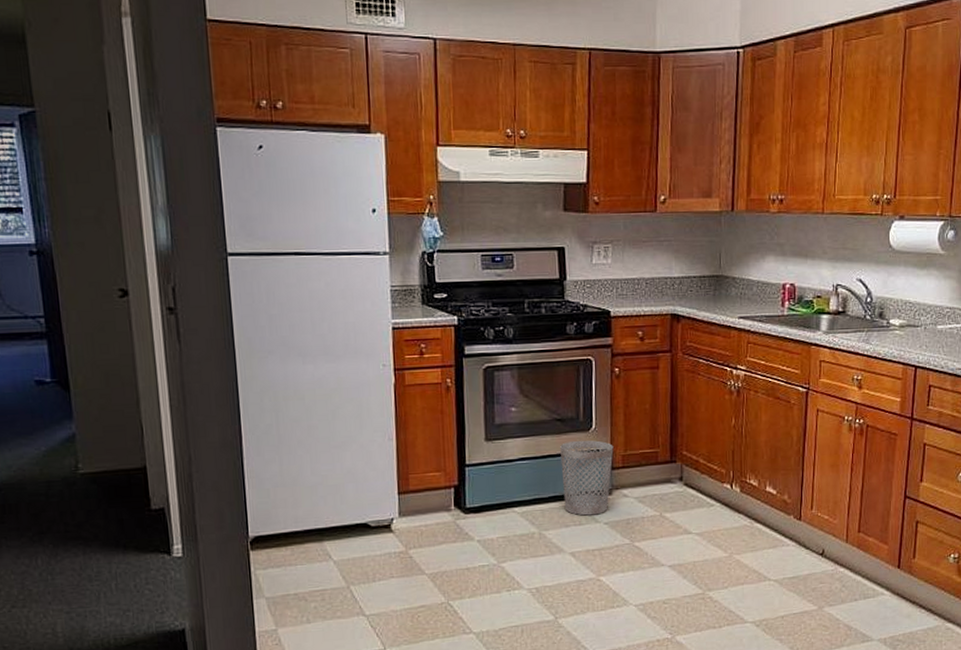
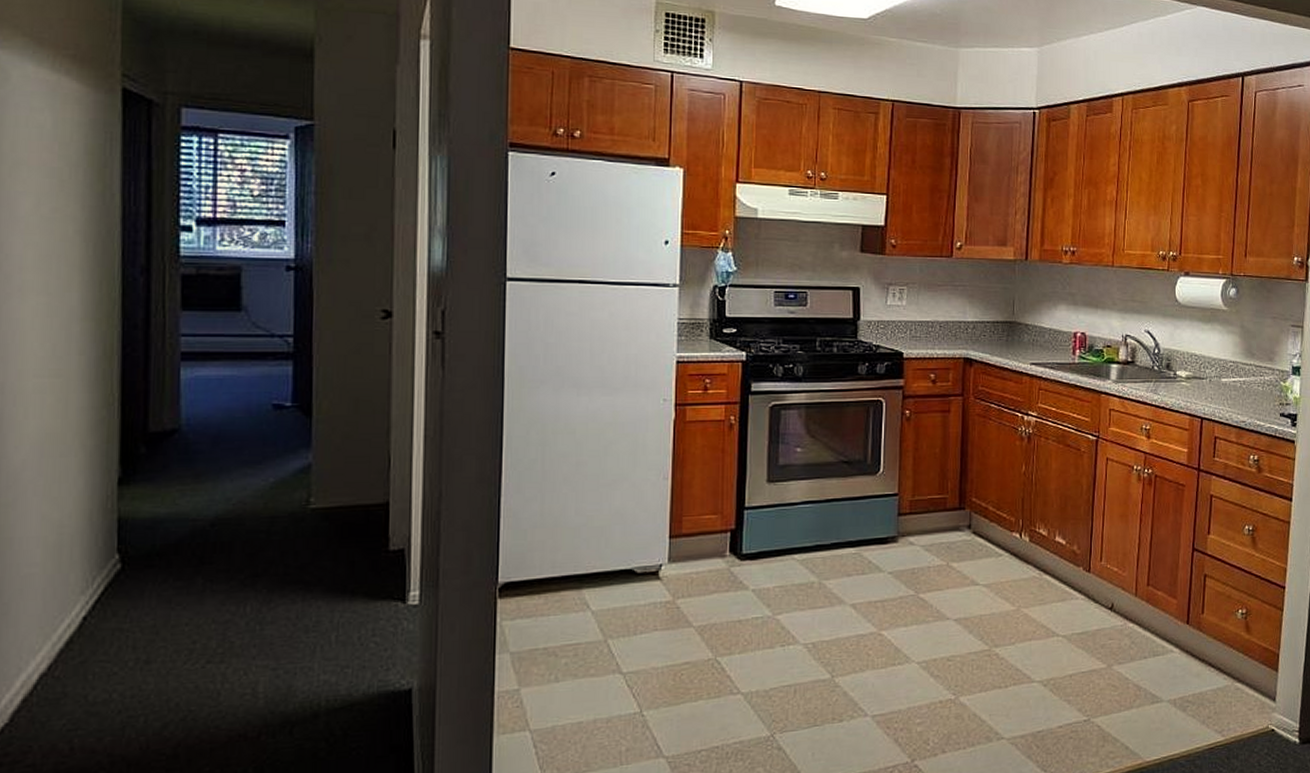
wastebasket: present [560,440,614,516] -> none [846,484,901,564]

